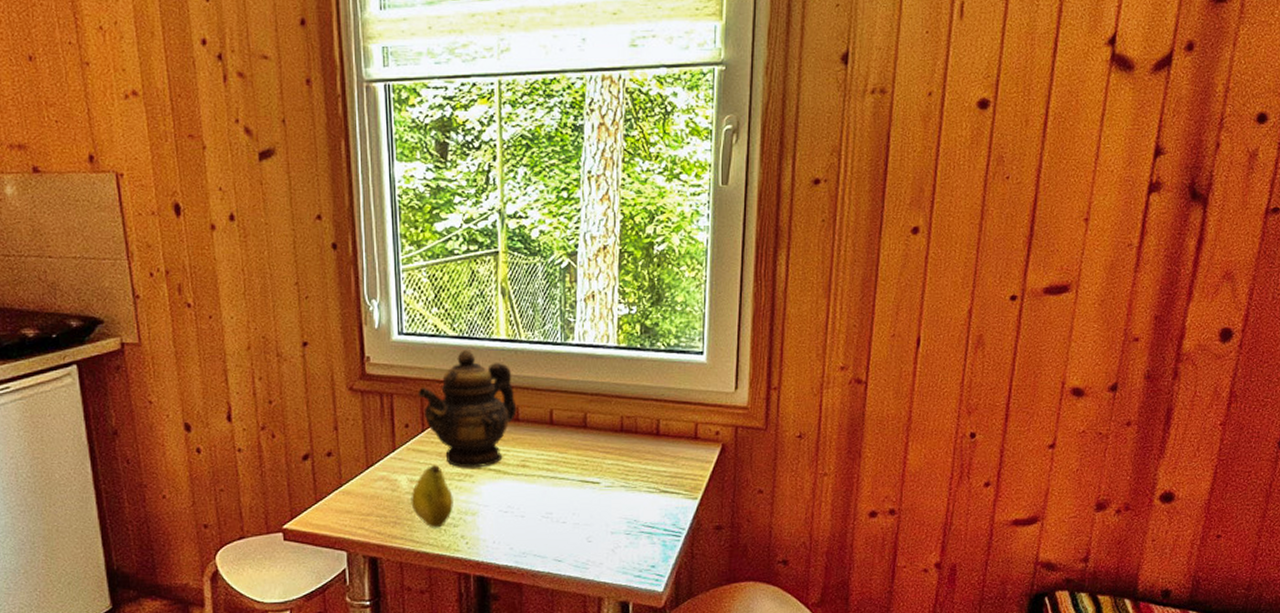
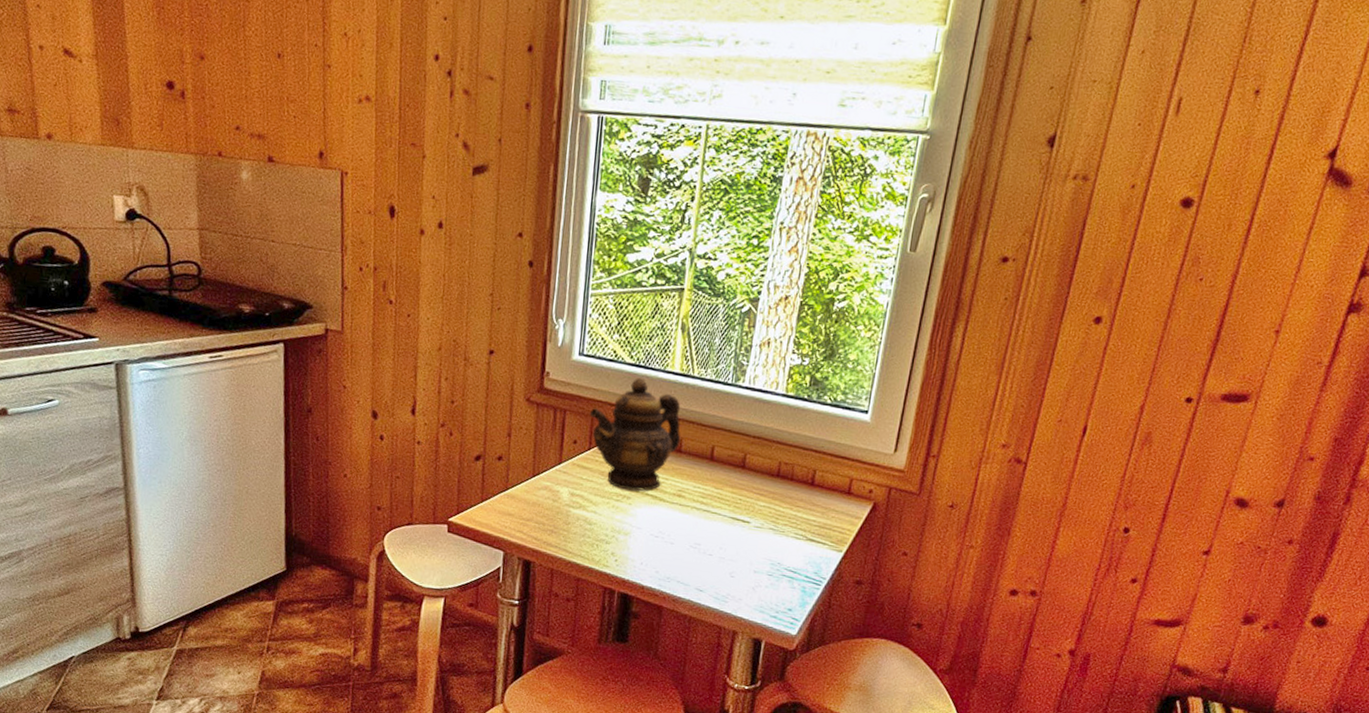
fruit: present [411,465,453,528] -> none [569,482,609,542]

